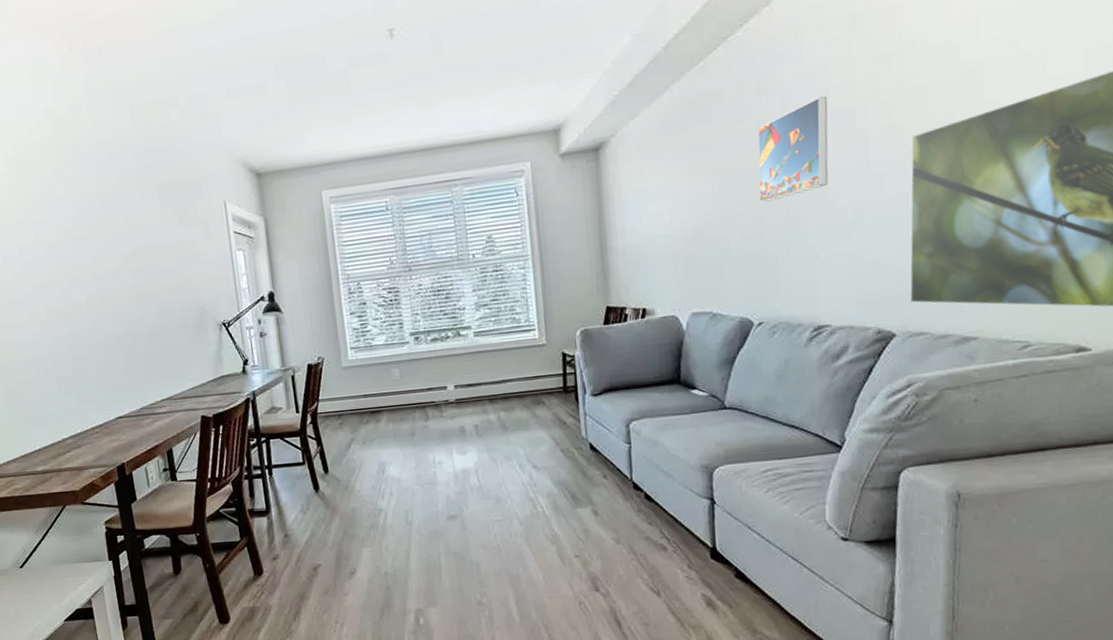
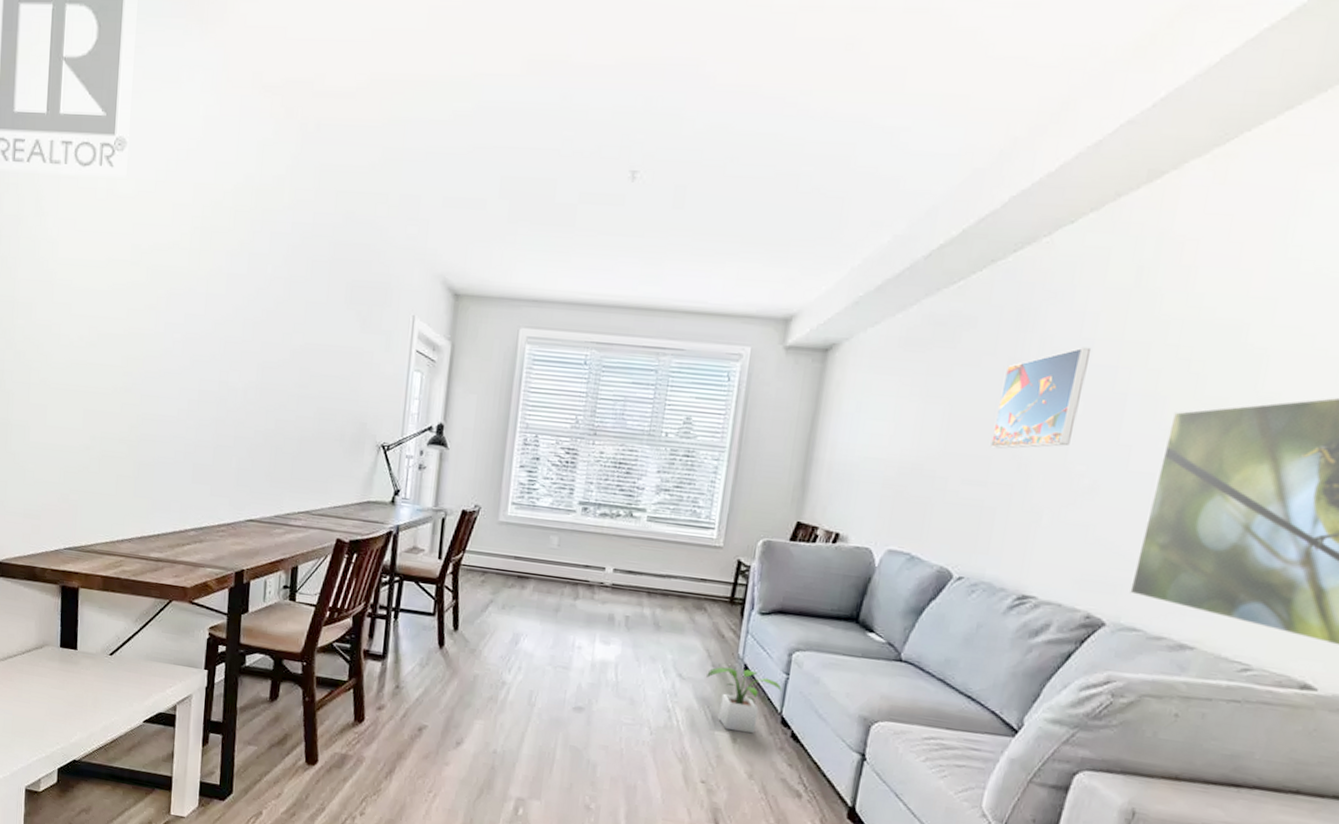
potted plant: none [558,447,627,505] -> present [706,667,782,734]

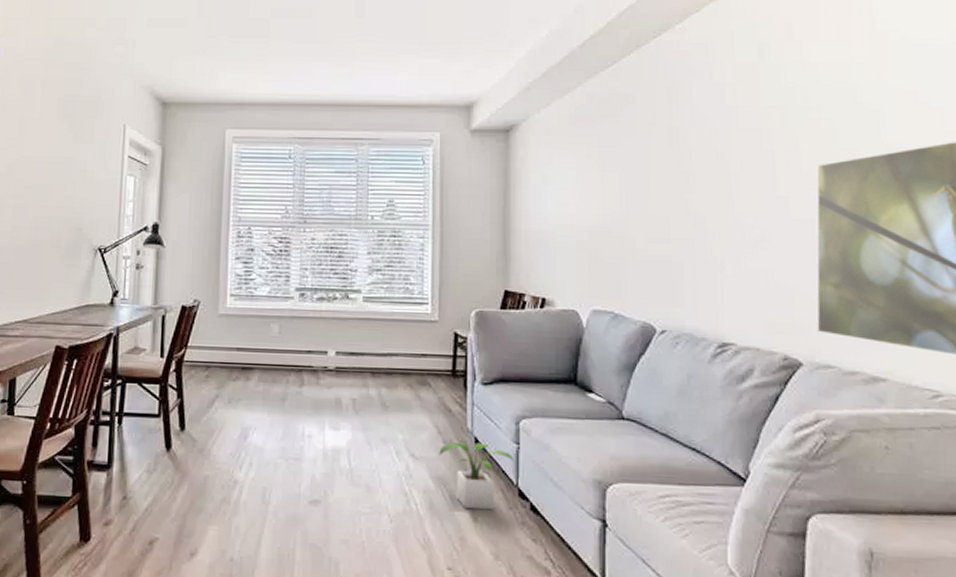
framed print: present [990,347,1092,449] -> none [666,114,736,207]

